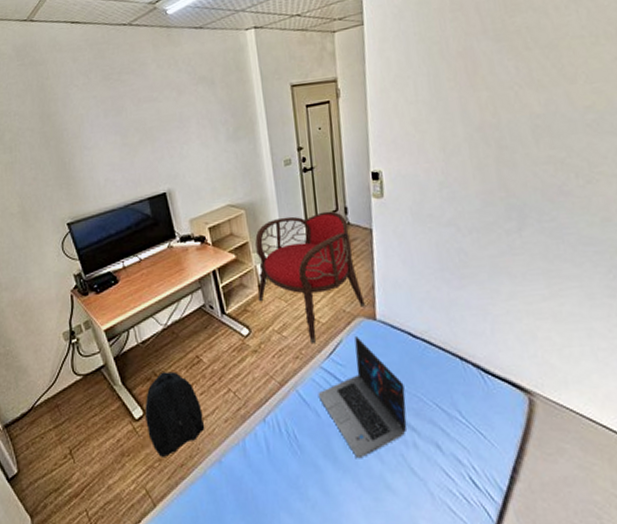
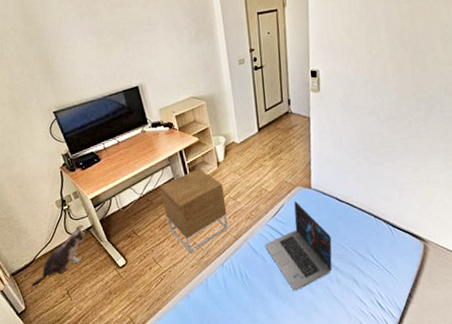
plush toy: none [27,363,98,444] -> present [31,224,87,287]
backpack: present [145,371,205,457] -> none [127,230,176,294]
nightstand: none [187,292,272,404] -> present [159,168,228,253]
chair: present [255,211,365,345] -> none [214,102,303,208]

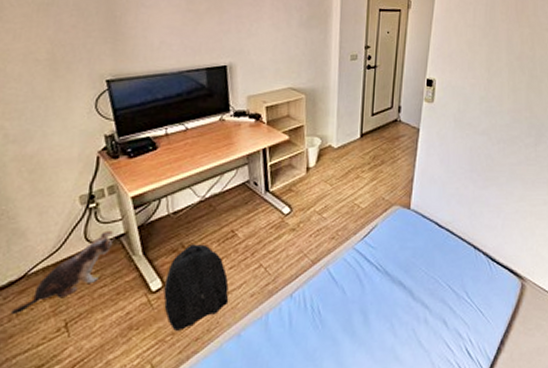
backpack: none [127,230,176,294] -> present [163,244,229,331]
nightstand: present [159,168,228,253] -> none [228,171,309,278]
laptop: present [264,201,332,291] -> none [347,223,425,333]

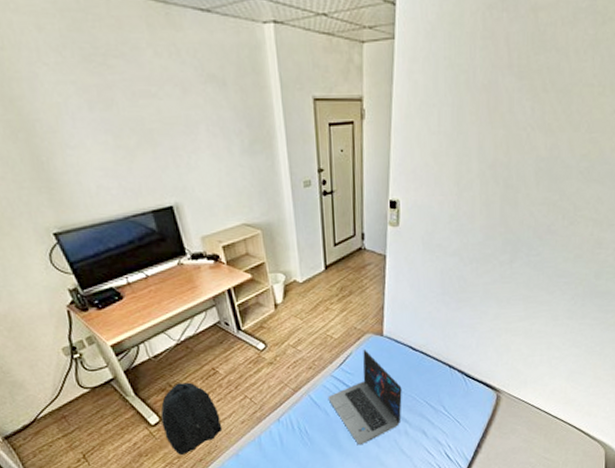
plush toy: present [10,230,116,315] -> none [33,376,107,452]
laptop: none [347,223,425,333] -> present [328,350,402,446]

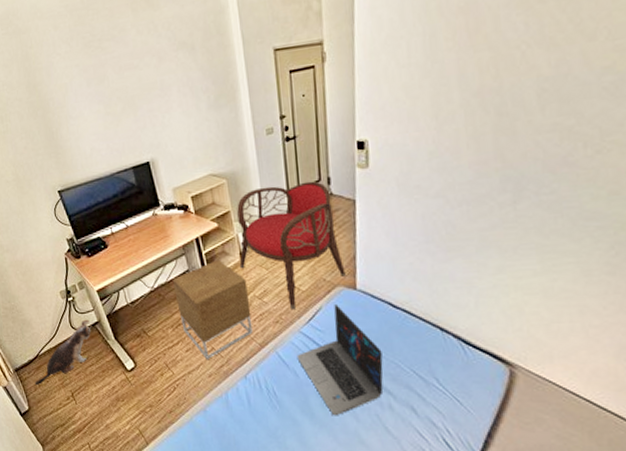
plush toy: none [33,376,107,452] -> present [35,319,92,386]
backpack: present [160,382,223,455] -> none [136,330,191,404]
nightstand: none [201,310,286,408] -> present [172,259,253,360]
chair: none [272,236,374,357] -> present [237,181,346,311]

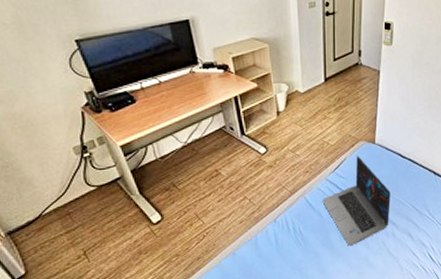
plush toy: present [35,319,92,386] -> none [35,175,113,248]
nightstand: present [172,259,253,360] -> none [207,116,284,209]
chair: present [237,181,346,311] -> none [276,52,367,162]

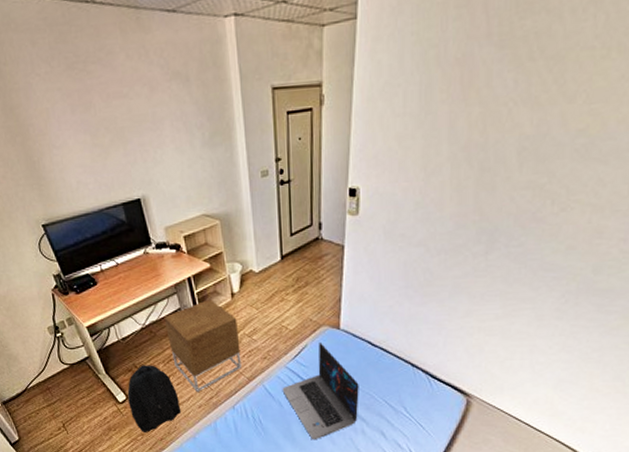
backpack: none [163,183,221,253] -> present [127,365,182,432]
nightstand: none [207,116,284,209] -> present [163,298,242,393]

